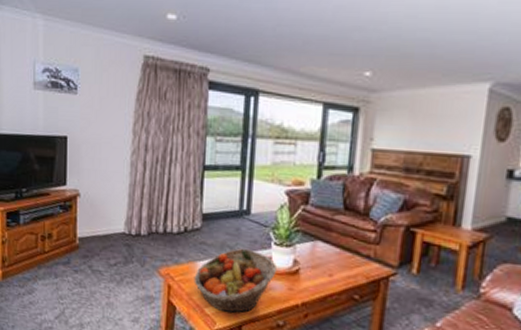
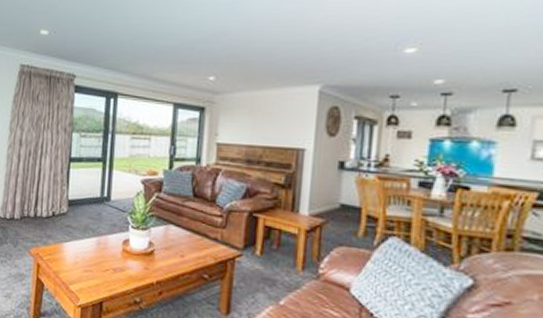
fruit basket: present [194,248,276,313] -> none [60,231,134,290]

